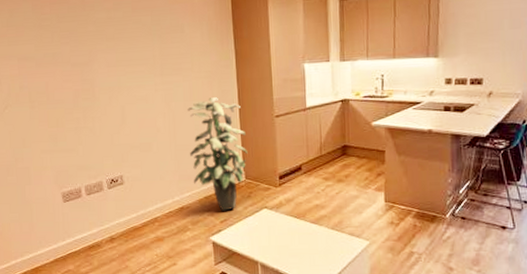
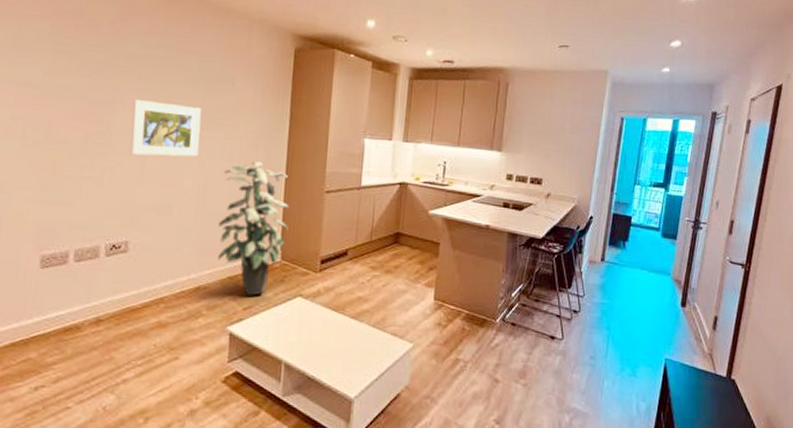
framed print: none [105,57,165,105] -> present [130,100,202,157]

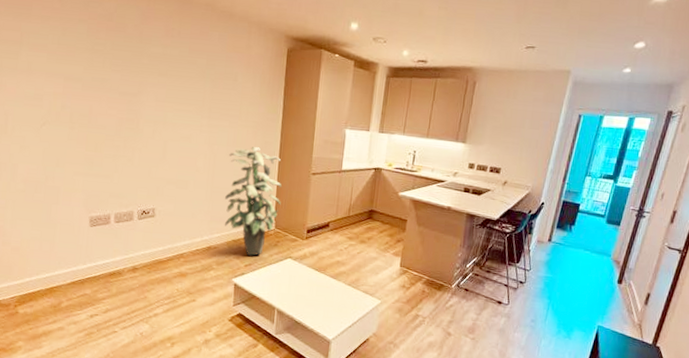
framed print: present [130,100,202,157] -> none [154,92,210,142]

